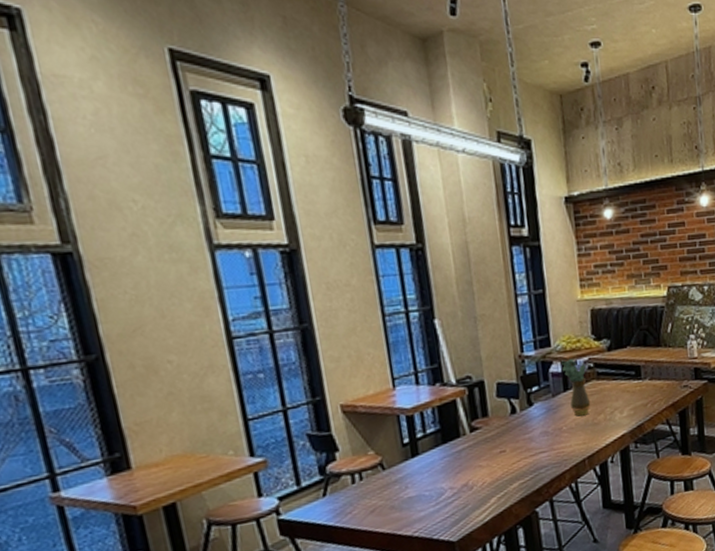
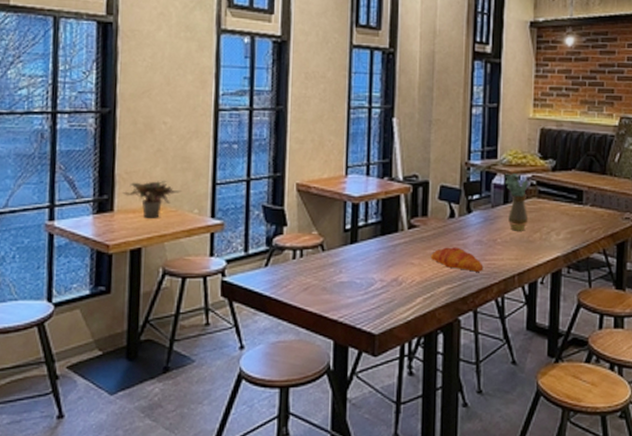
potted plant: none [137,425,209,470] -> present [122,180,181,218]
croissant: none [497,441,553,464] -> present [430,247,483,272]

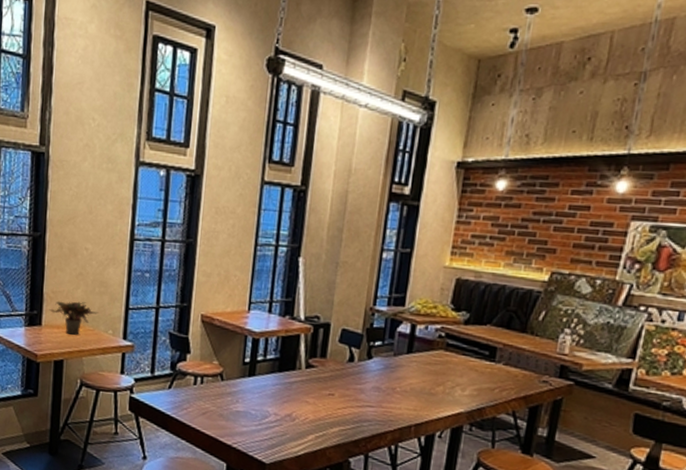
croissant: present [430,247,483,272] -> none [325,389,379,418]
vase: present [504,171,528,231] -> none [410,320,436,383]

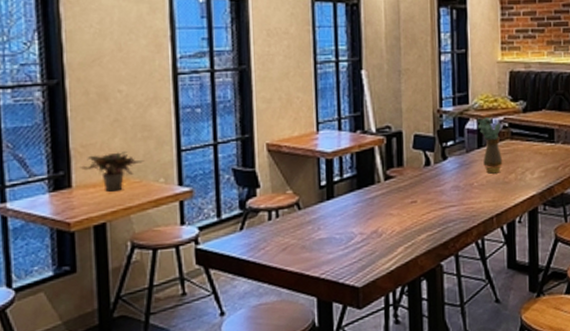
vase: none [410,320,436,383] -> present [477,115,503,174]

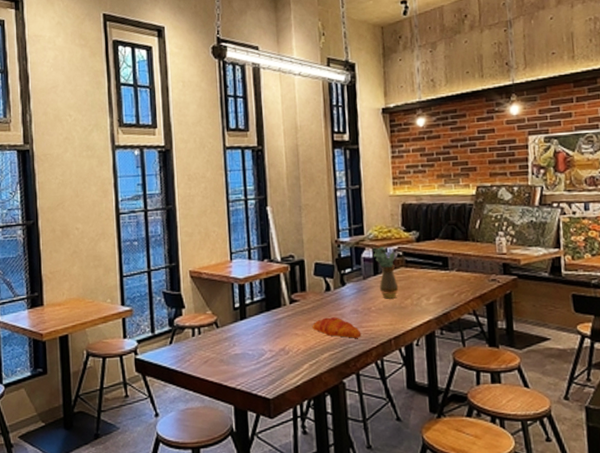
potted plant: present [80,150,144,192] -> none [49,276,96,309]
croissant: none [408,194,462,217] -> present [312,317,361,338]

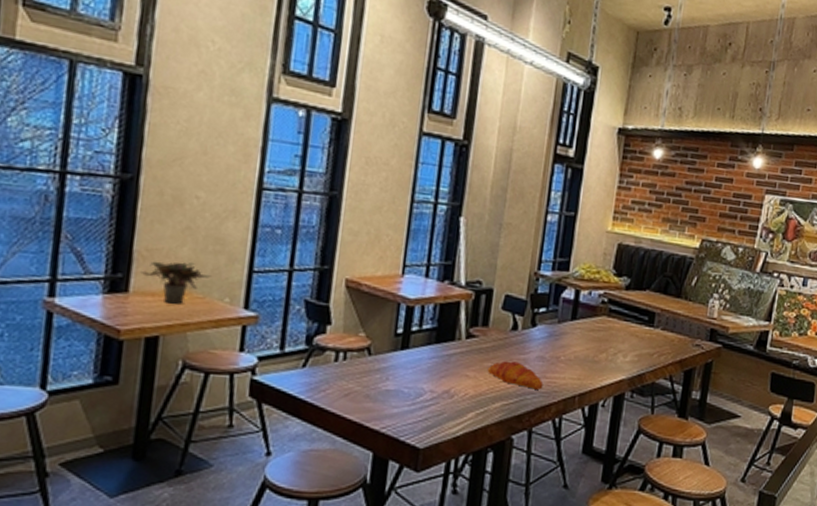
potted plant: none [49,276,96,309] -> present [141,261,212,304]
vase: present [372,245,399,299] -> none [574,285,599,350]

